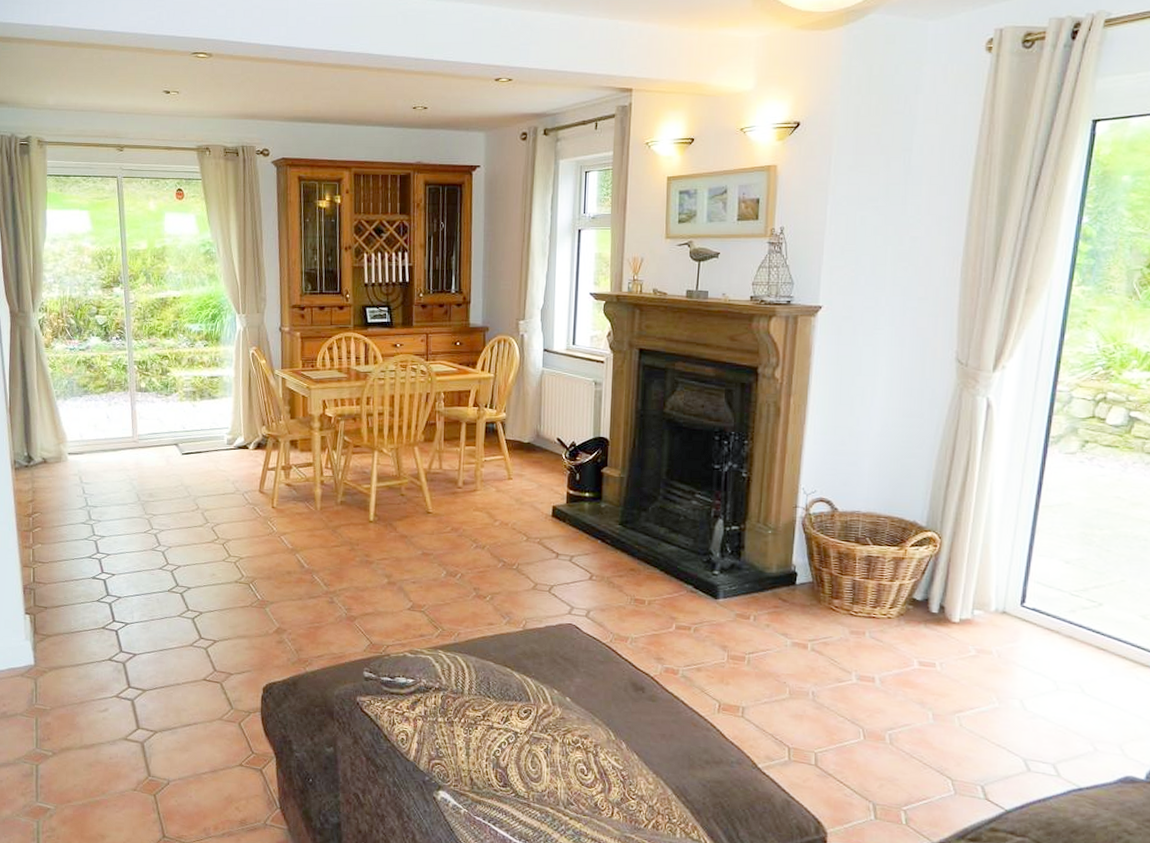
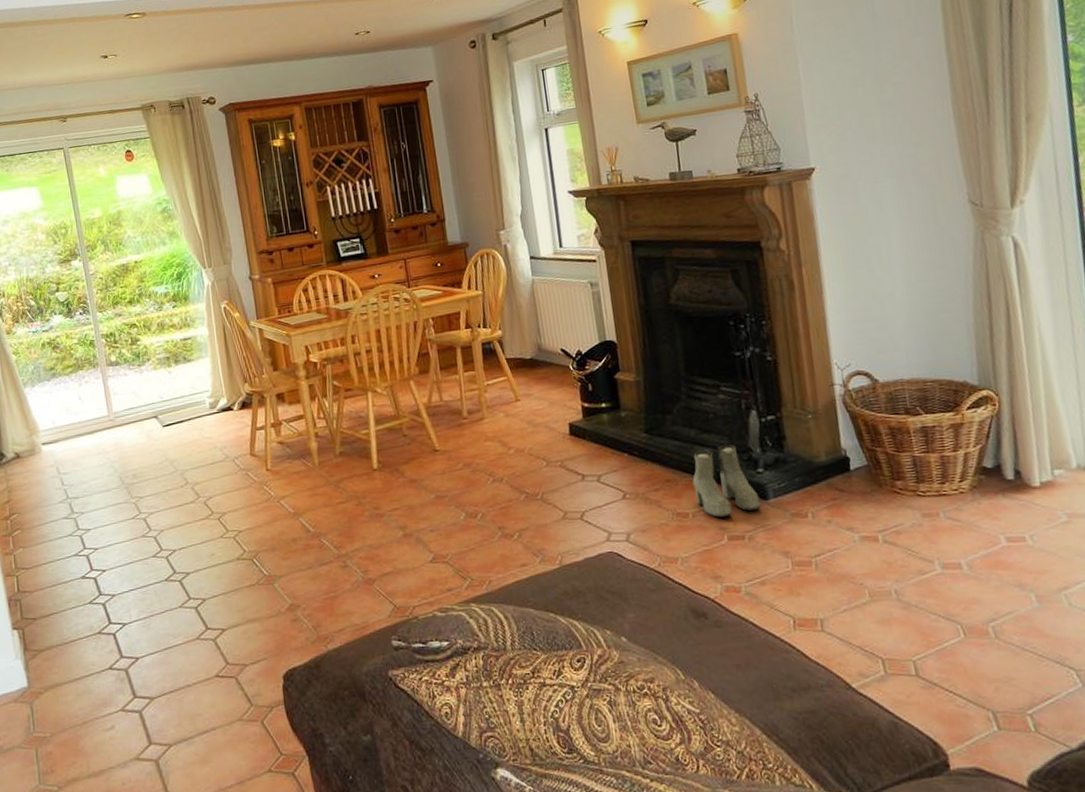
boots: none [654,546,711,608] -> present [692,445,761,517]

